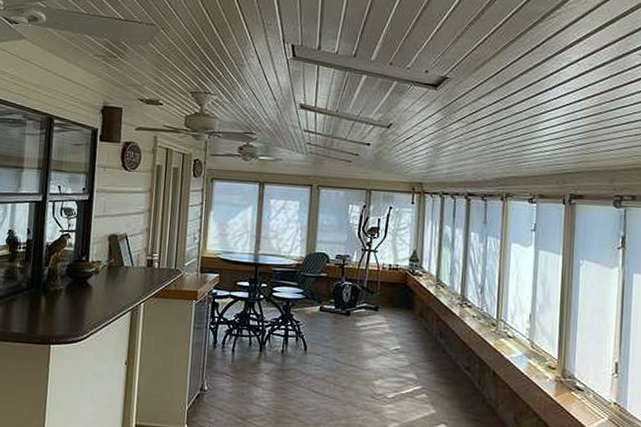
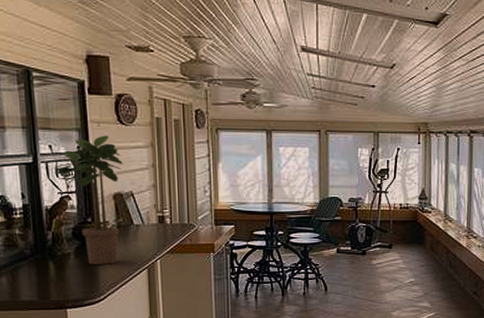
potted plant: none [59,179,122,304] -> present [53,135,123,264]

